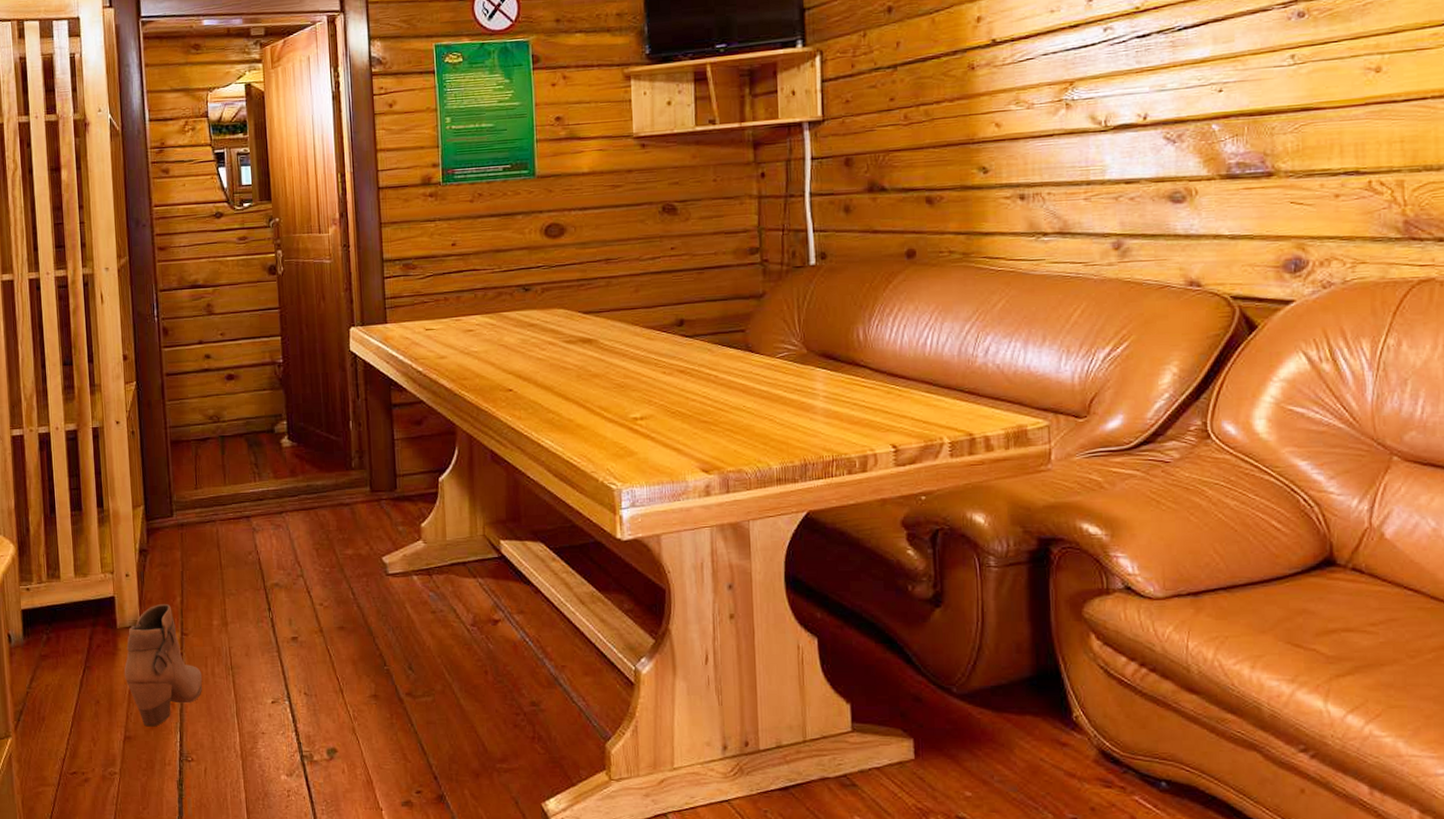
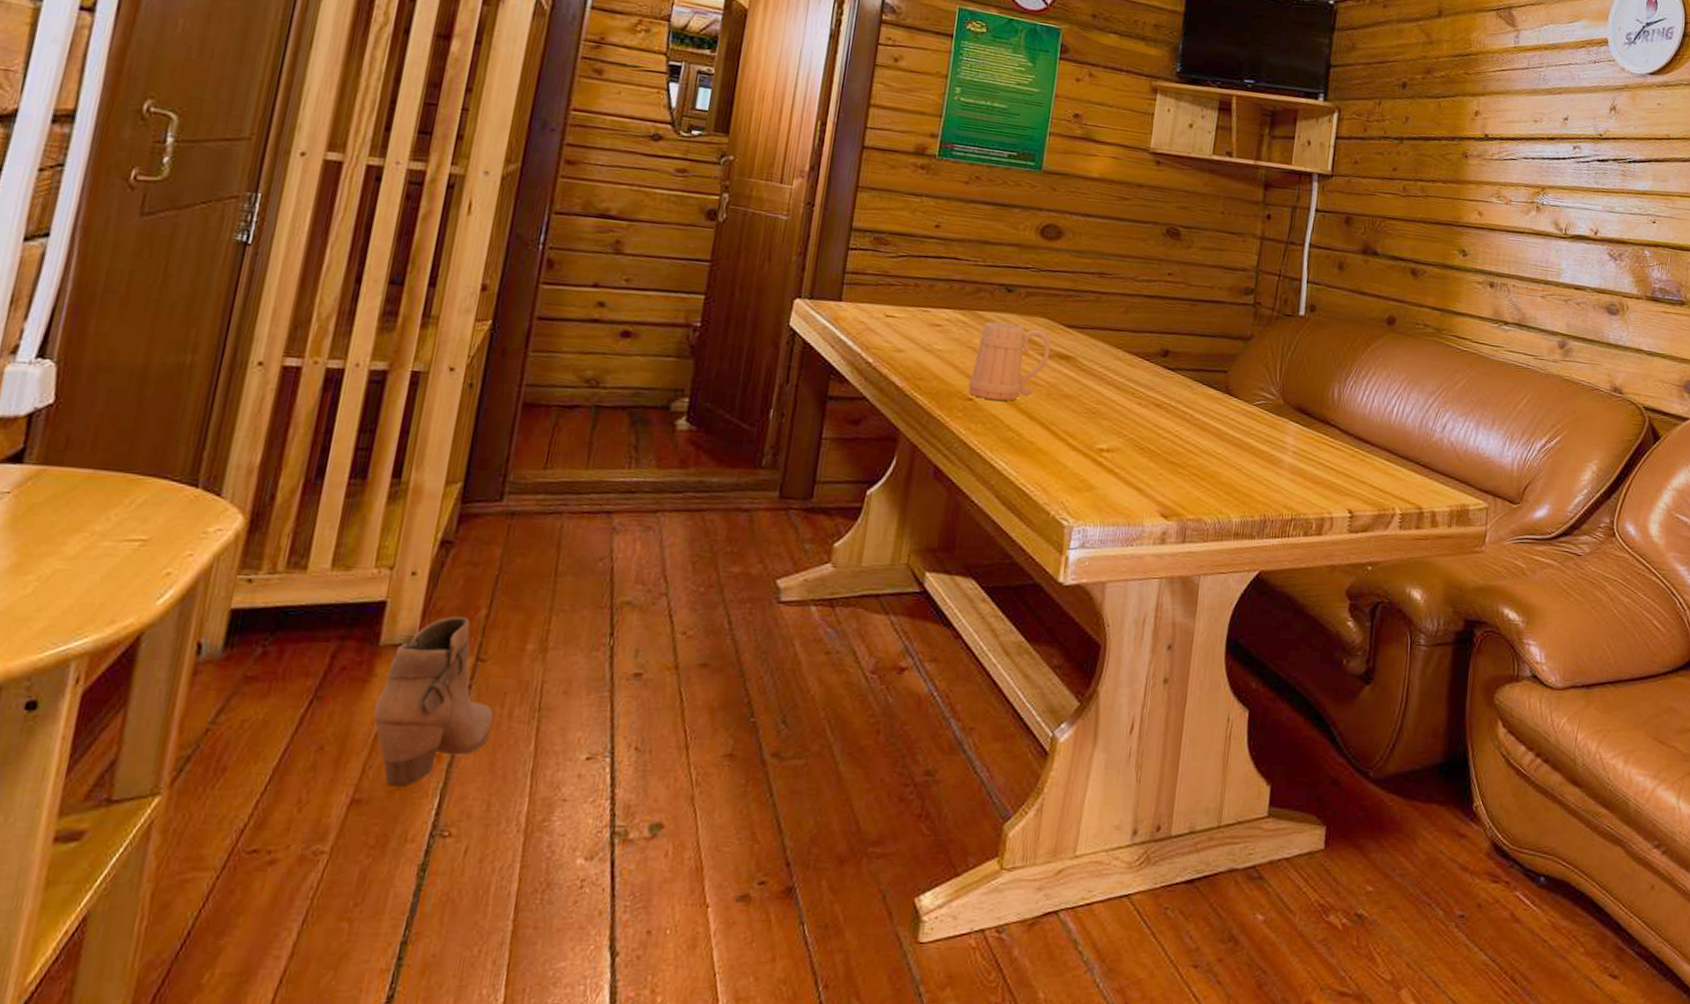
beer mug: none [506,318,573,388] -> present [968,321,1051,401]

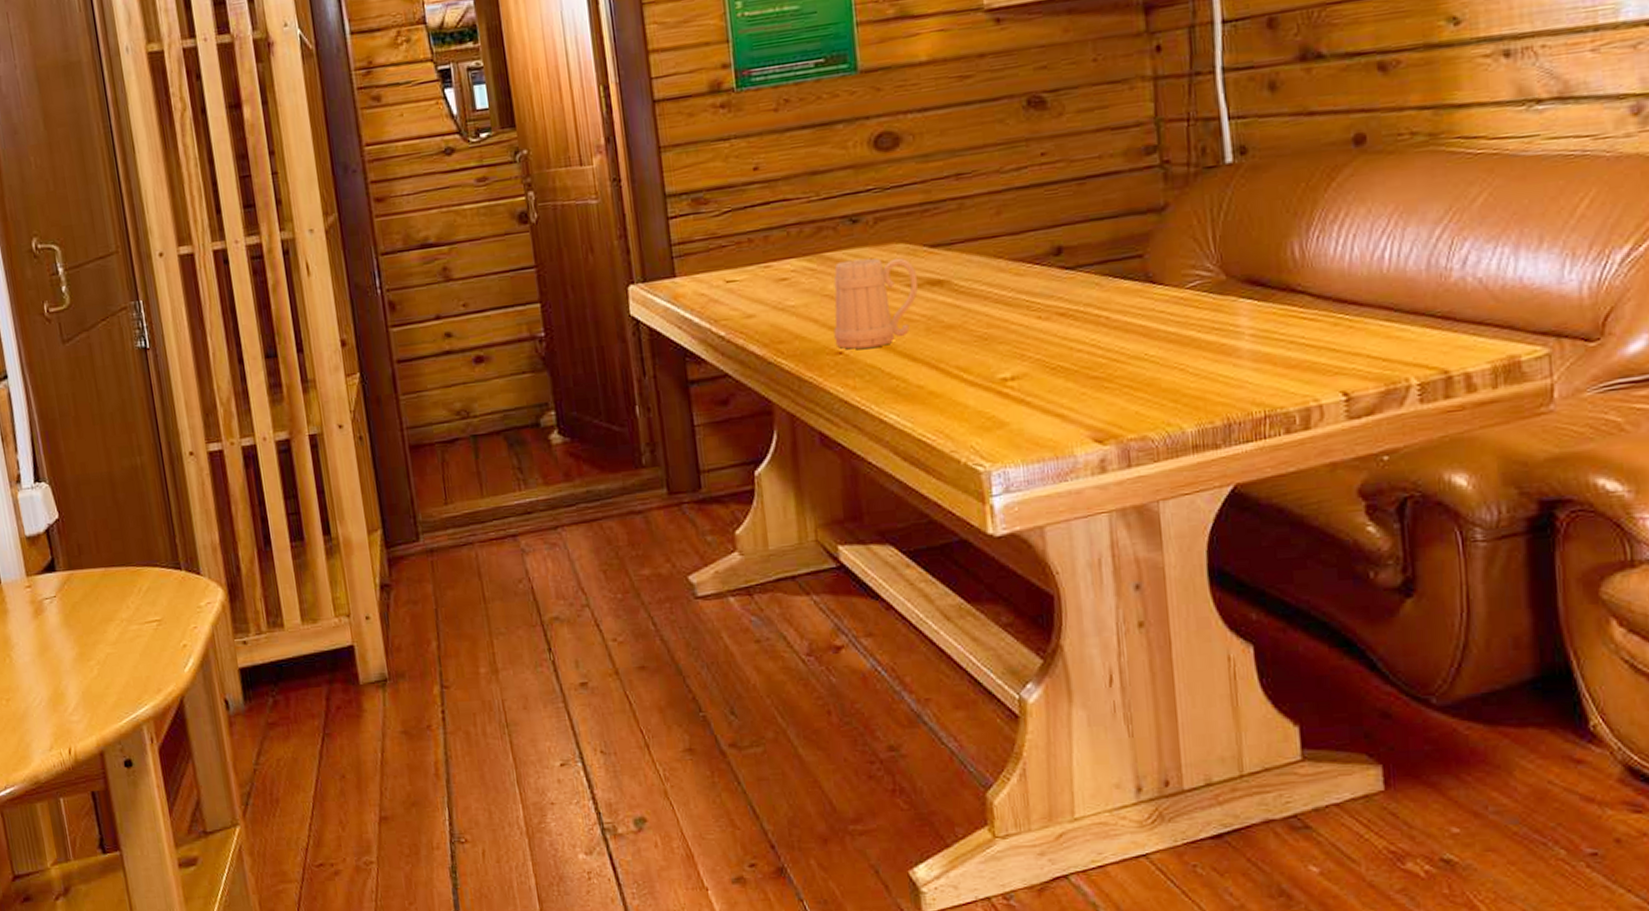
boot: present [372,615,494,787] -> none [372,650,472,804]

